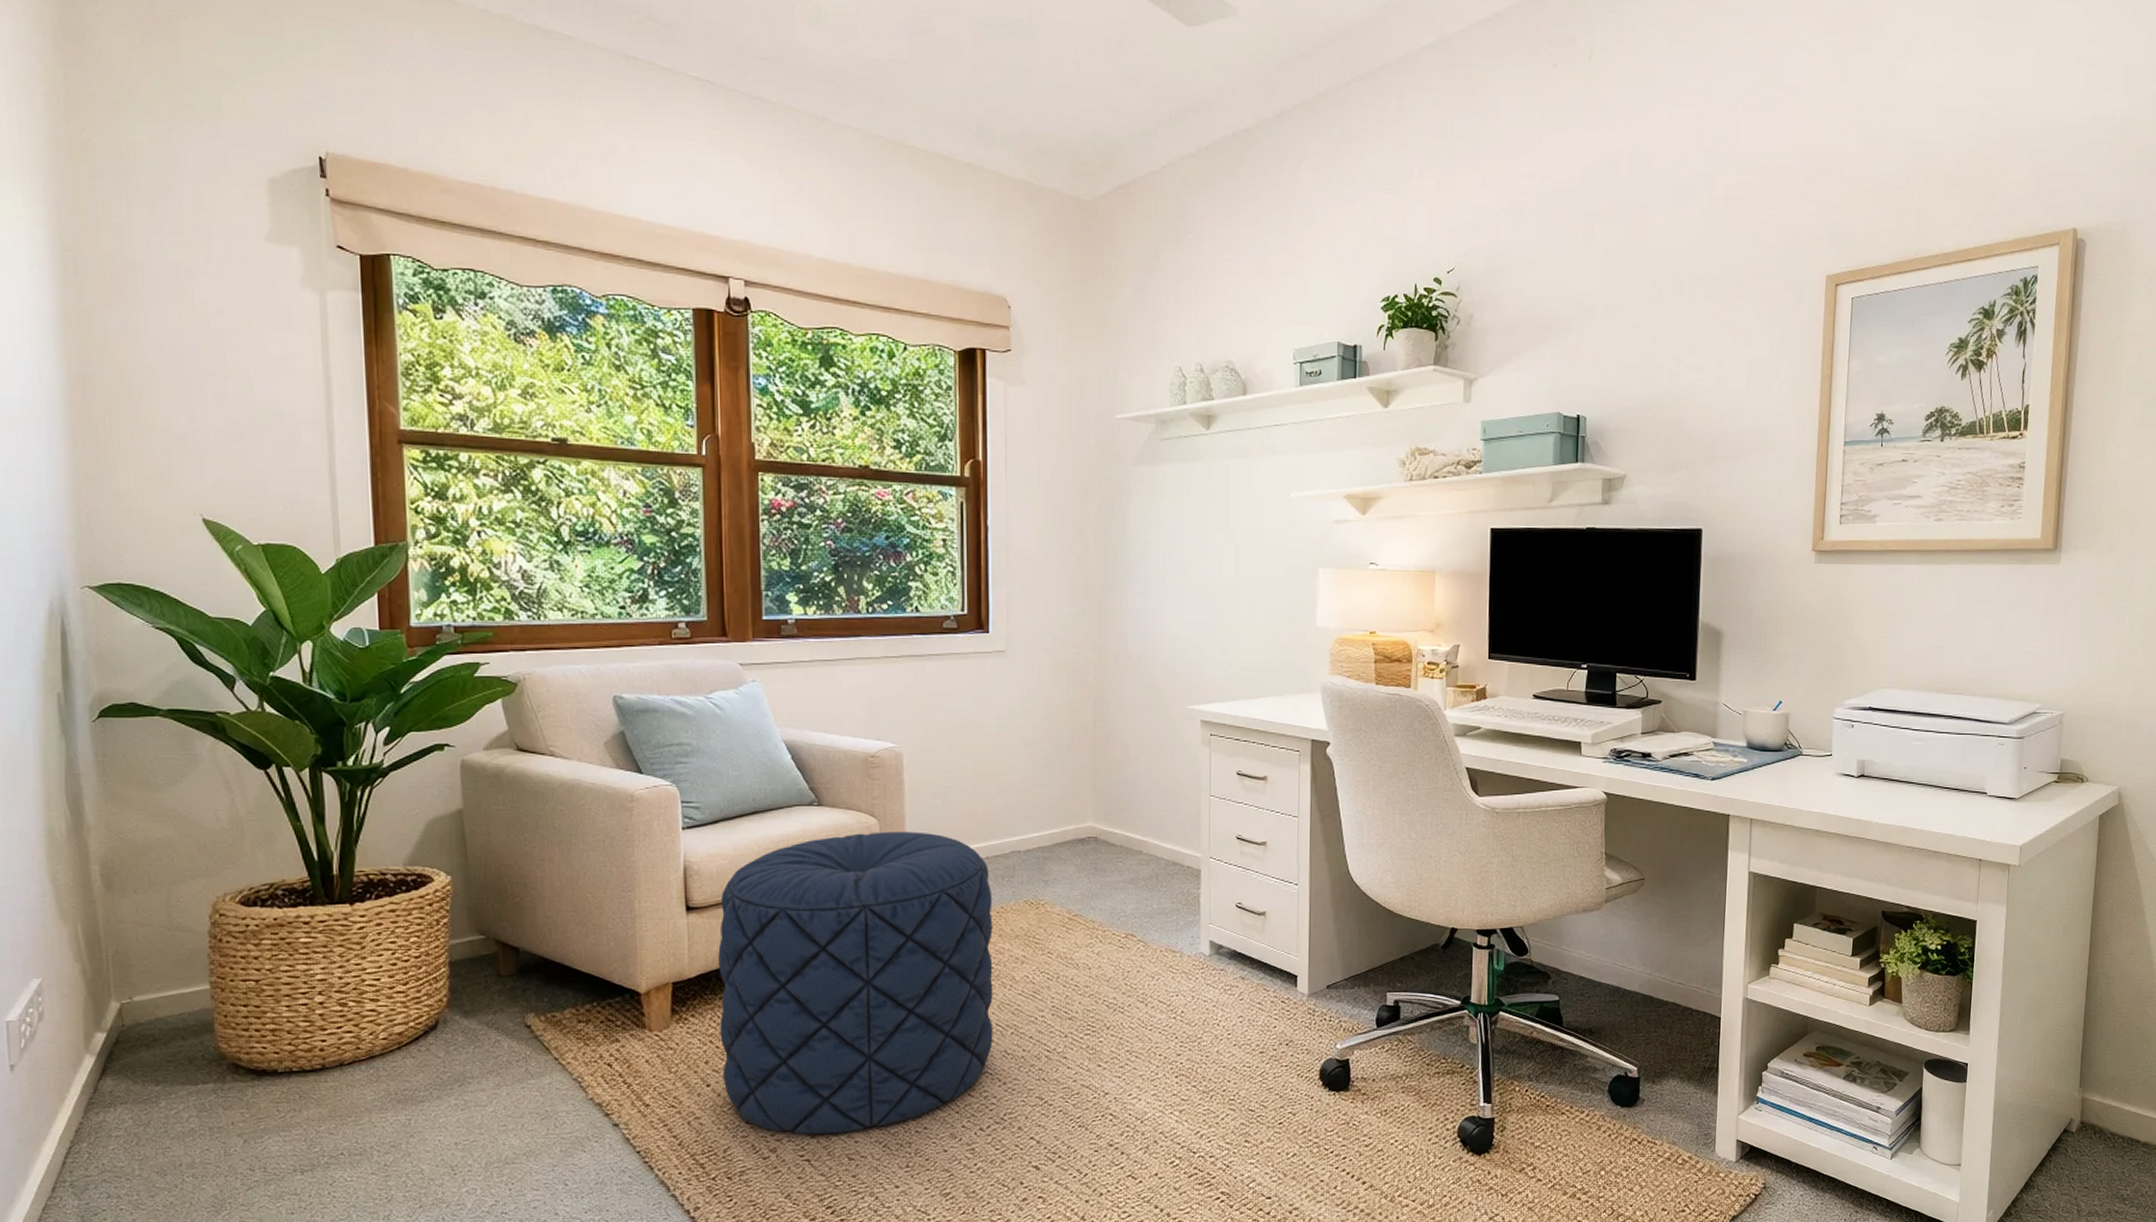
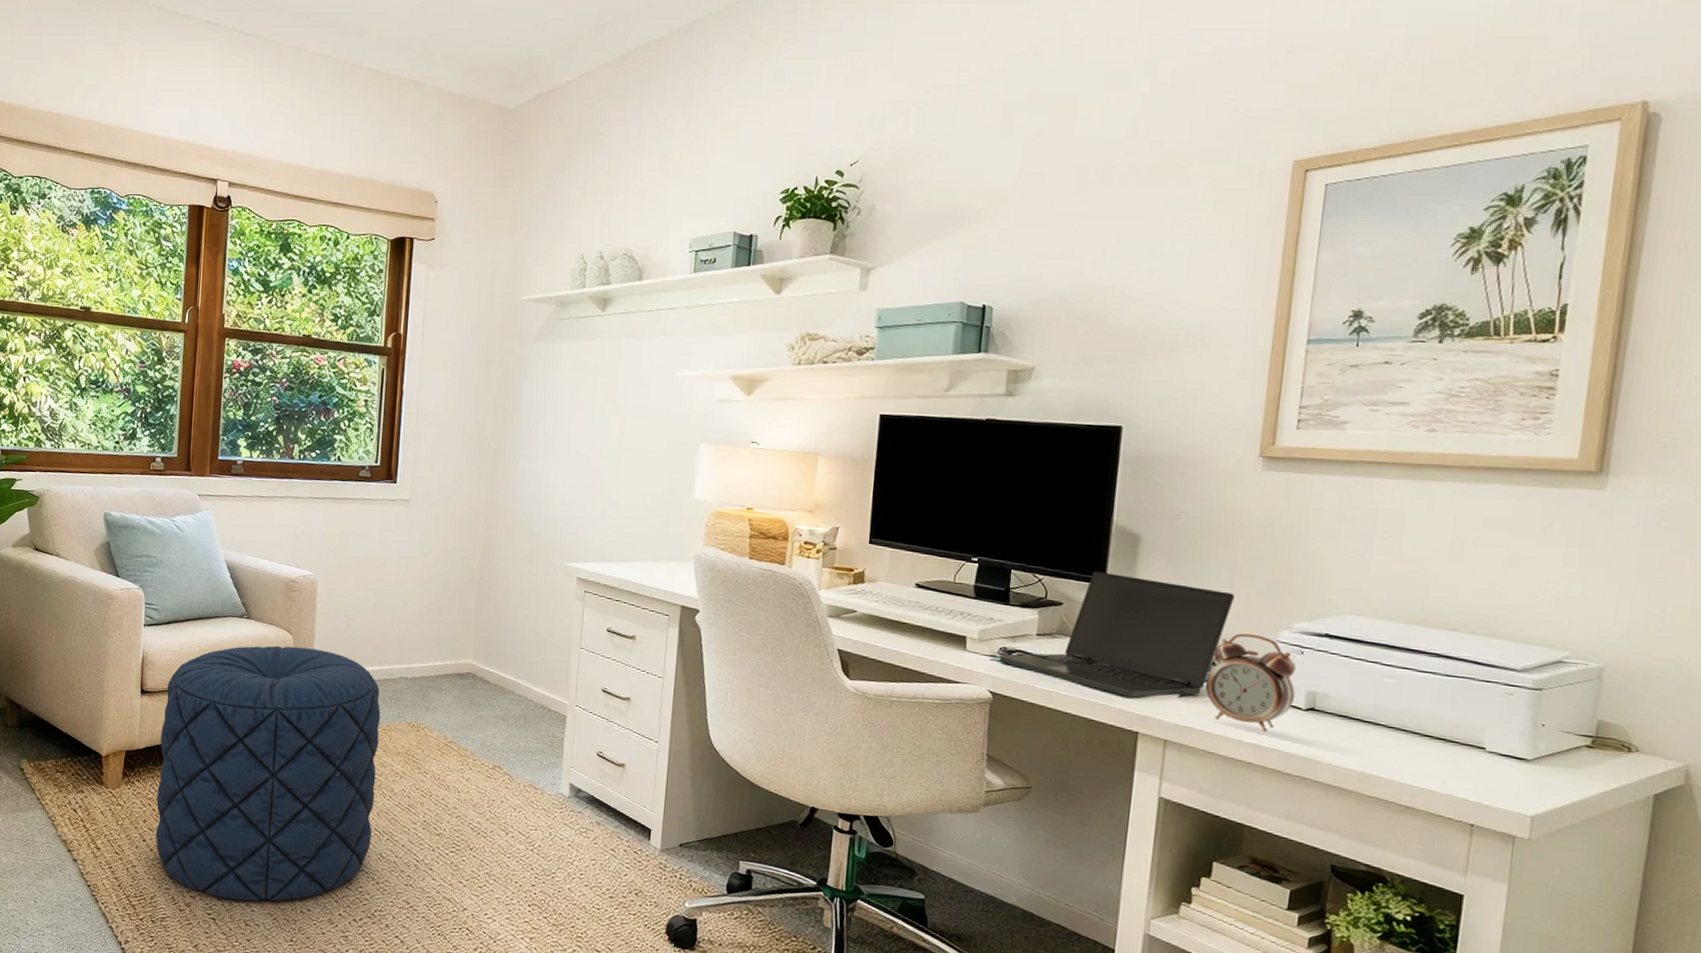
laptop: none [1610,667,1800,783] -> present [998,570,1236,698]
alarm clock: none [1780,714,1849,801] -> present [1205,633,1297,733]

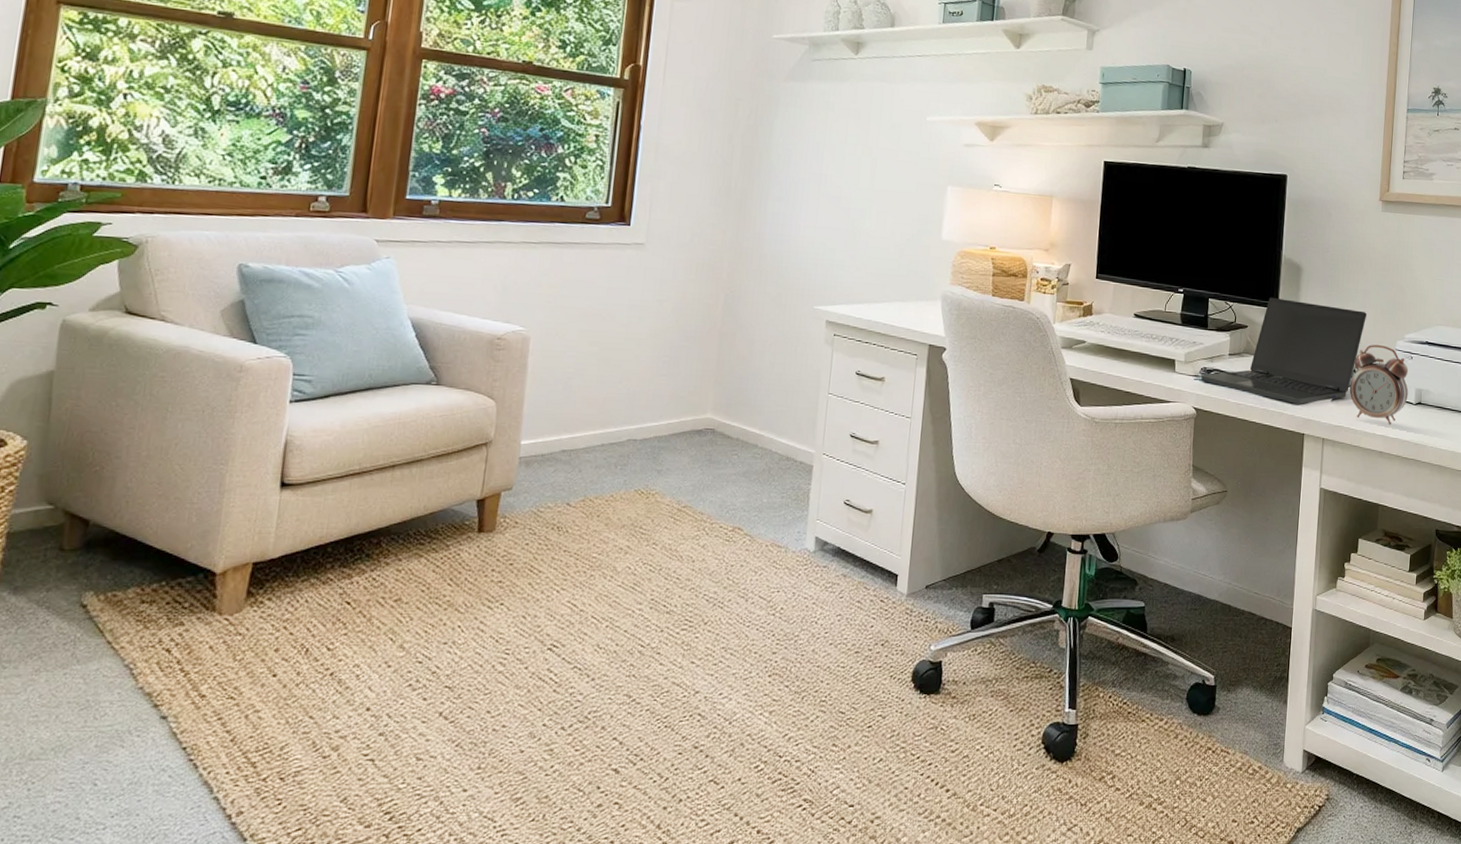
pouf: present [155,645,381,902] -> none [291,414,604,732]

